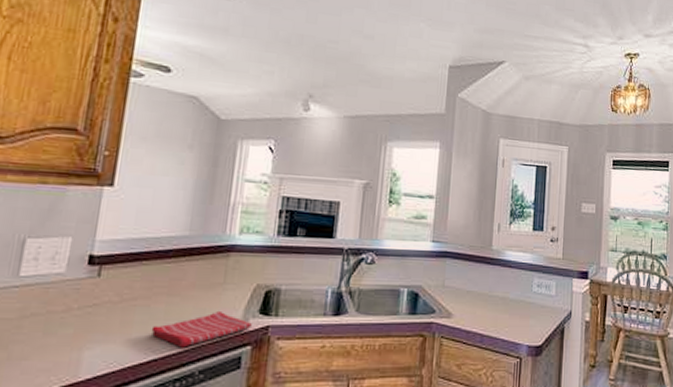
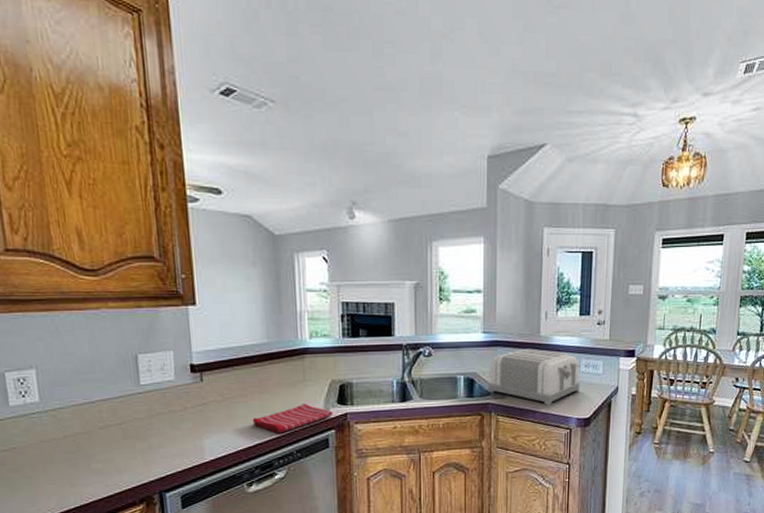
toaster: none [433,262,533,328] -> present [488,348,581,405]

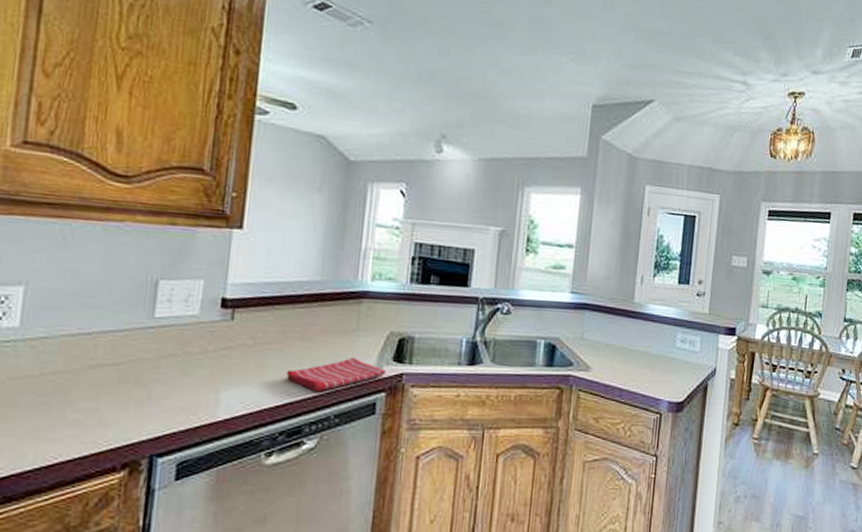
toaster: present [488,348,581,405] -> none [571,315,676,383]

